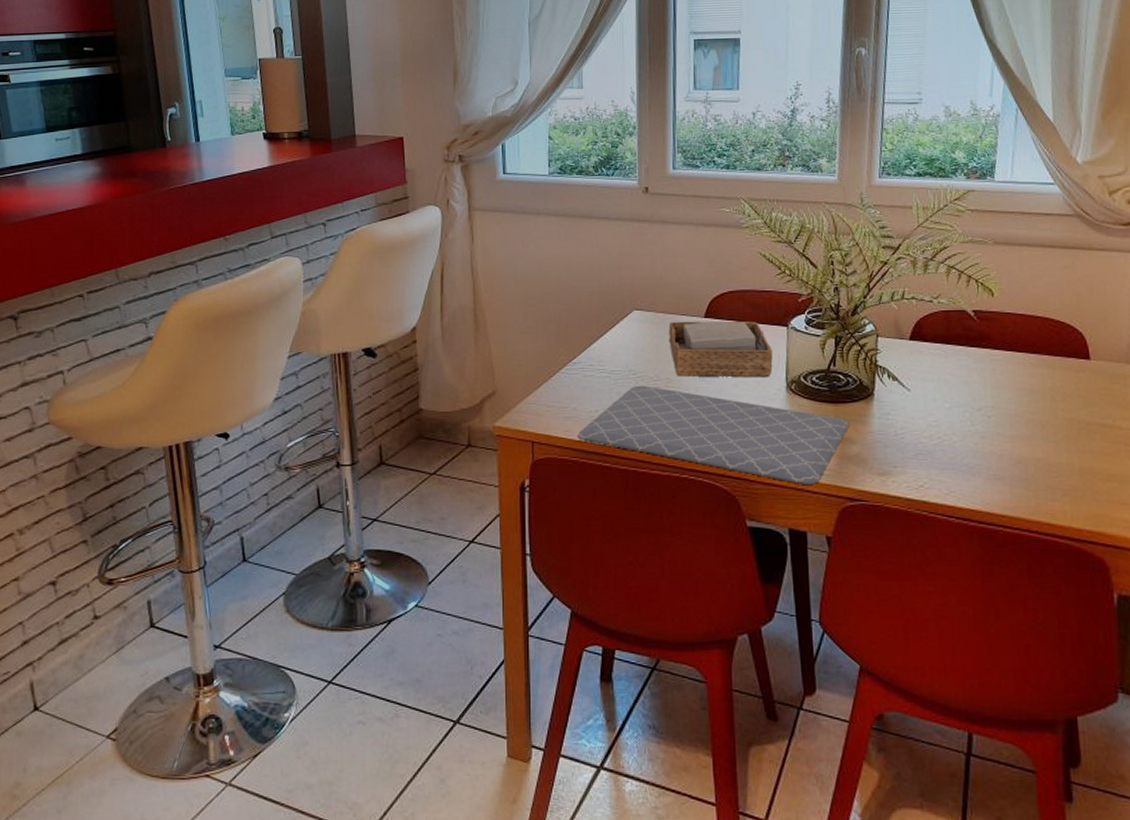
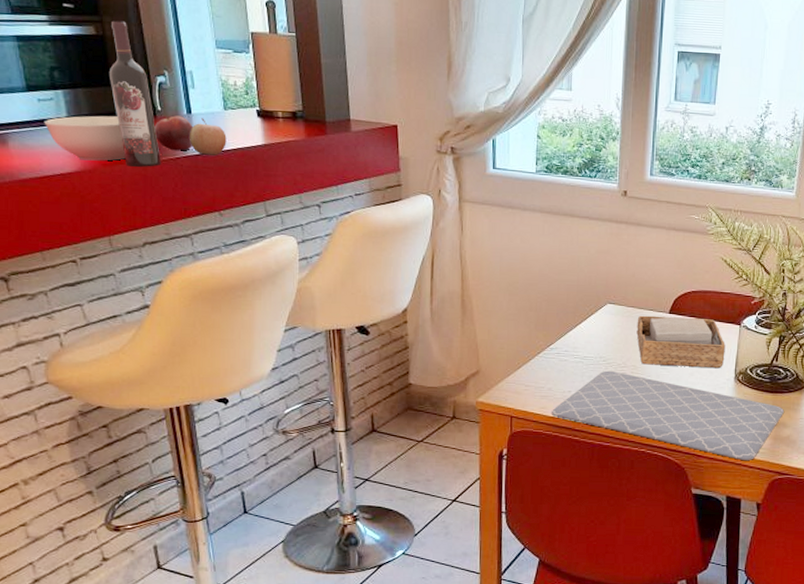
bowl: none [60,149,135,194] -> present [44,115,126,161]
wine bottle: none [123,59,170,198] -> present [109,20,161,168]
fruit: none [163,144,202,179] -> present [154,115,194,151]
fruit: none [197,145,233,182] -> present [190,118,227,157]

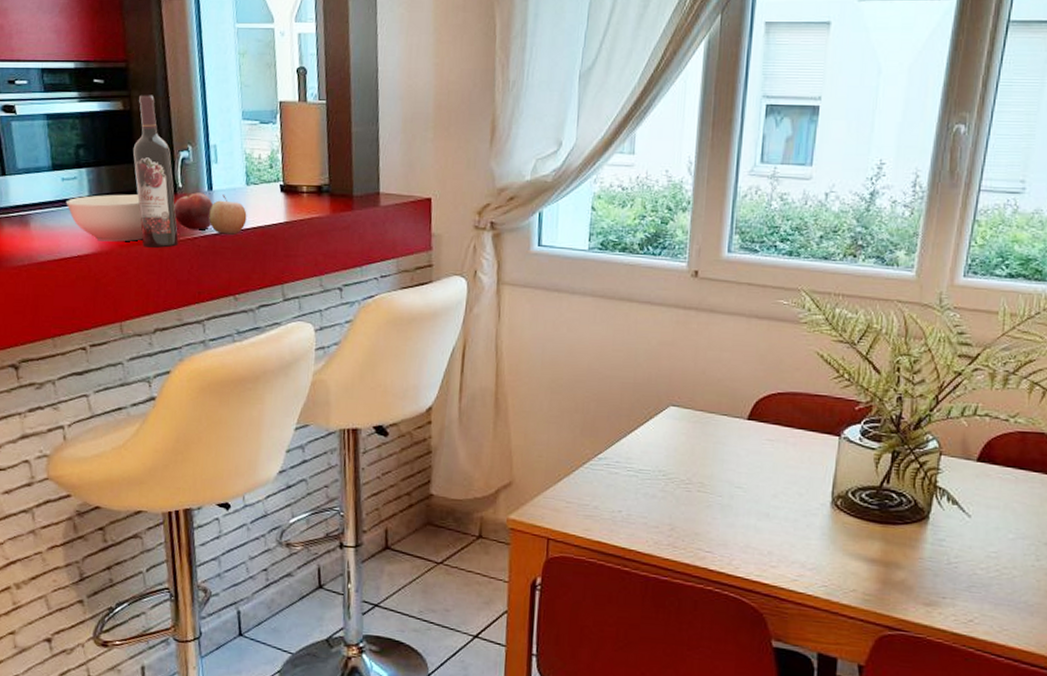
placemat: present [552,370,784,461] -> none [597,487,897,610]
napkin holder: present [636,315,725,369] -> none [705,421,820,490]

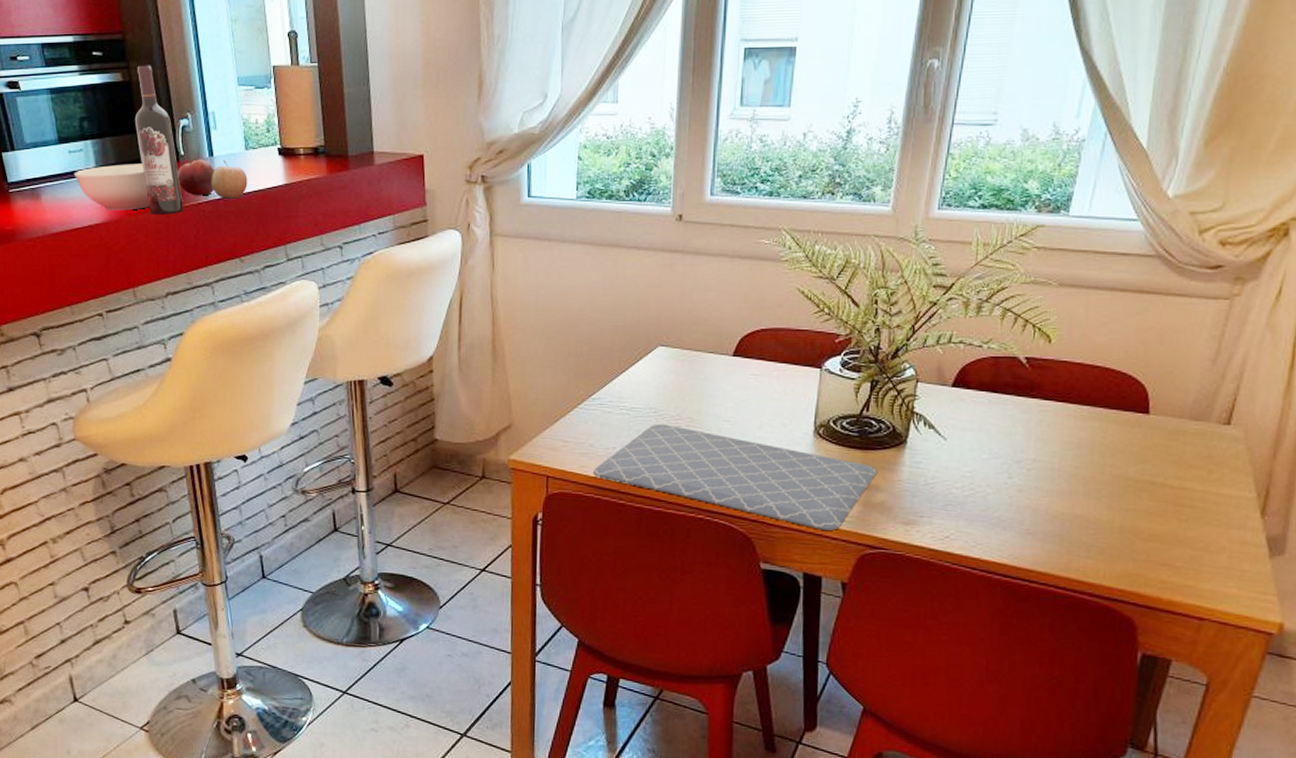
placemat: none [597,487,897,610] -> present [593,423,877,532]

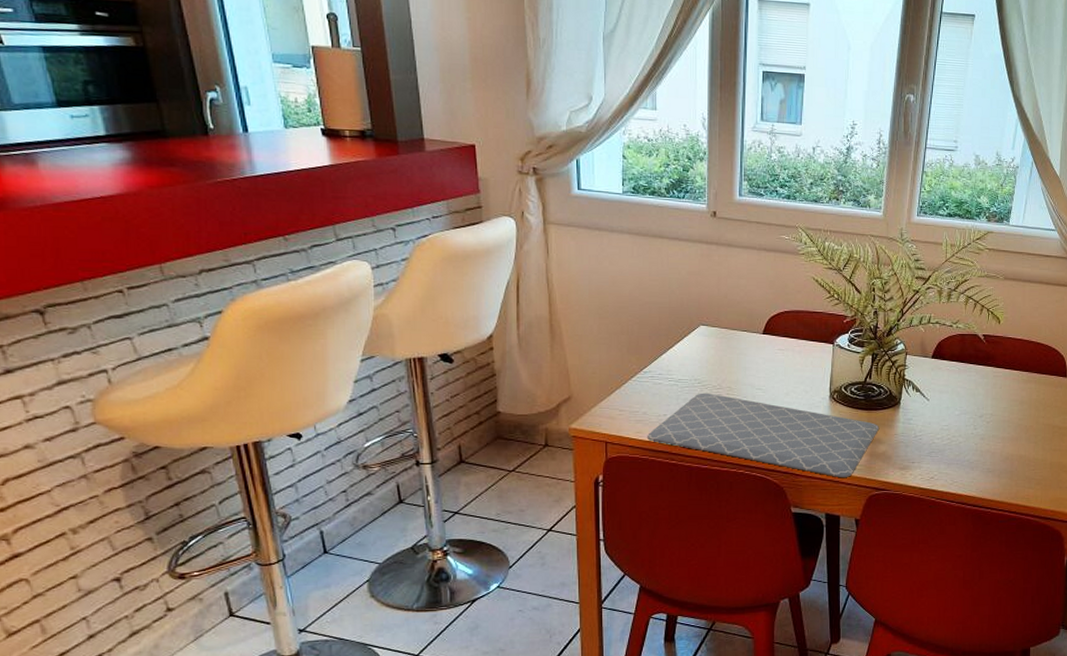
bowl: present [74,164,150,211] -> none [78,133,175,183]
wine bottle: present [134,65,184,216] -> none [152,31,216,190]
fruit: present [177,159,215,196] -> none [206,134,251,172]
fruit: present [211,160,248,200] -> none [247,137,289,178]

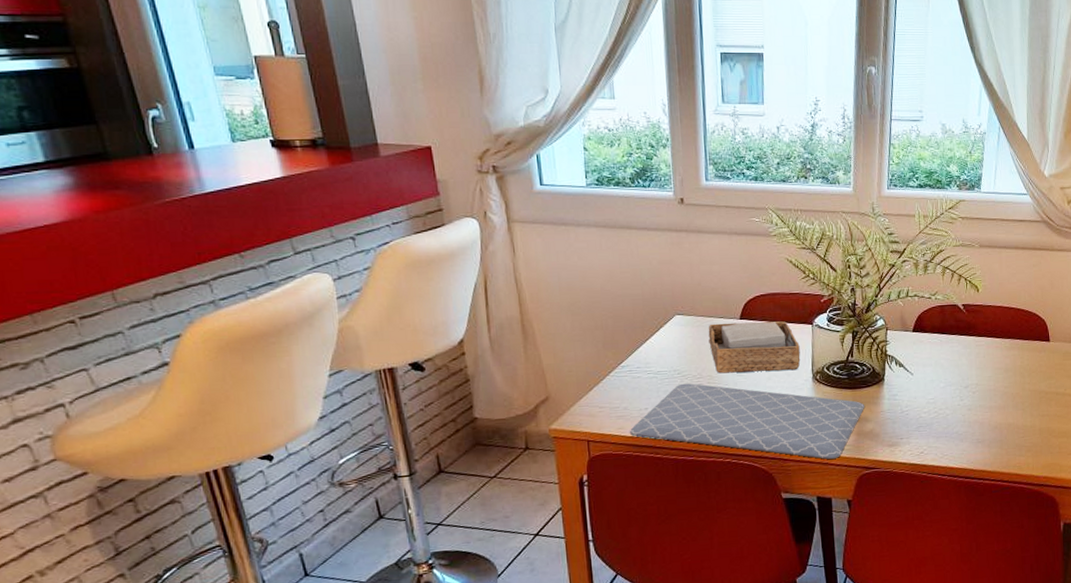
napkin holder: none [731,336,820,388] -> present [708,321,801,374]

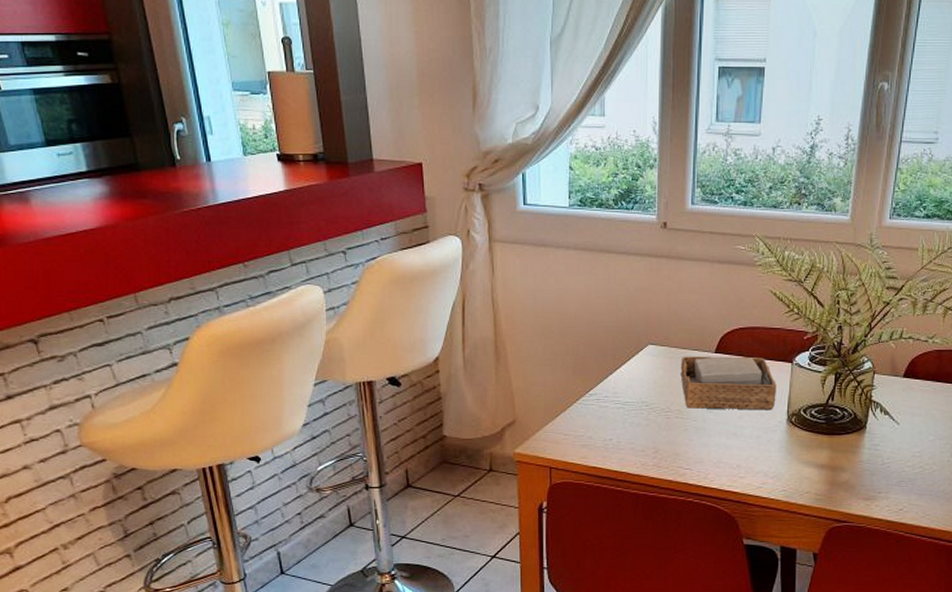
placemat: present [630,383,864,460] -> none [593,416,841,509]

